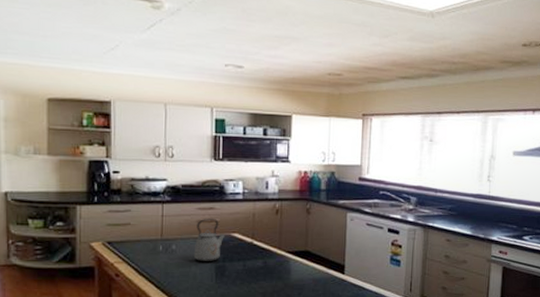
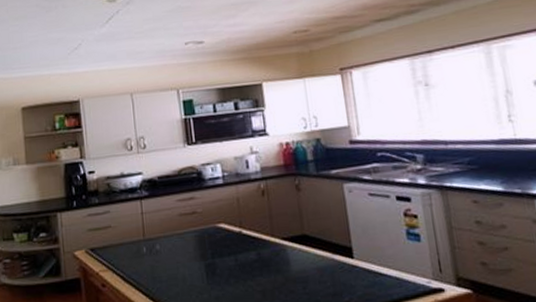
kettle: present [193,218,226,262] -> none [178,209,211,261]

